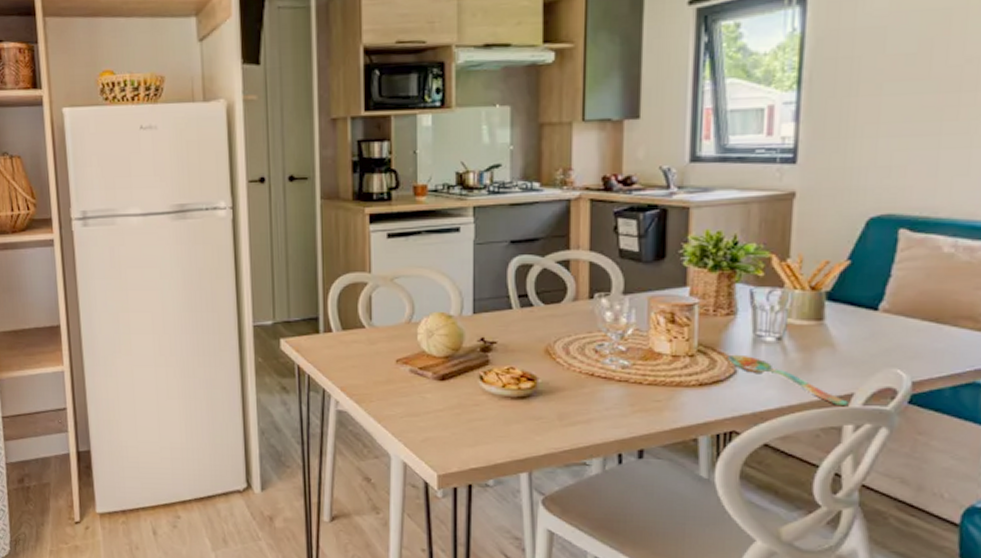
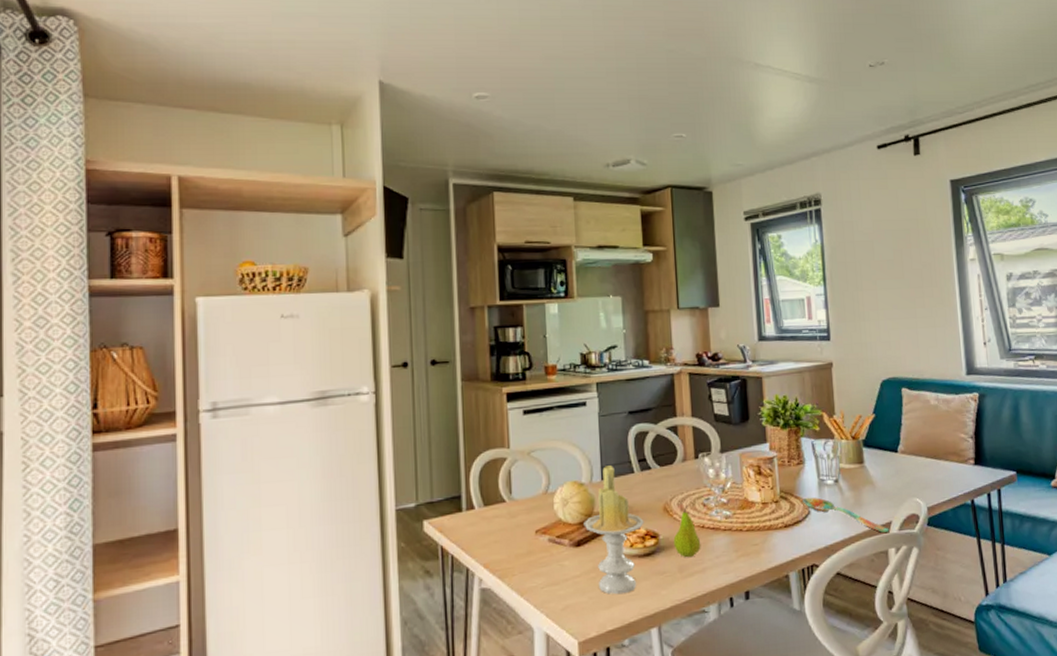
candle: none [450,299,521,435] -> present [583,465,644,595]
fruit: none [554,348,588,406] -> present [673,504,701,558]

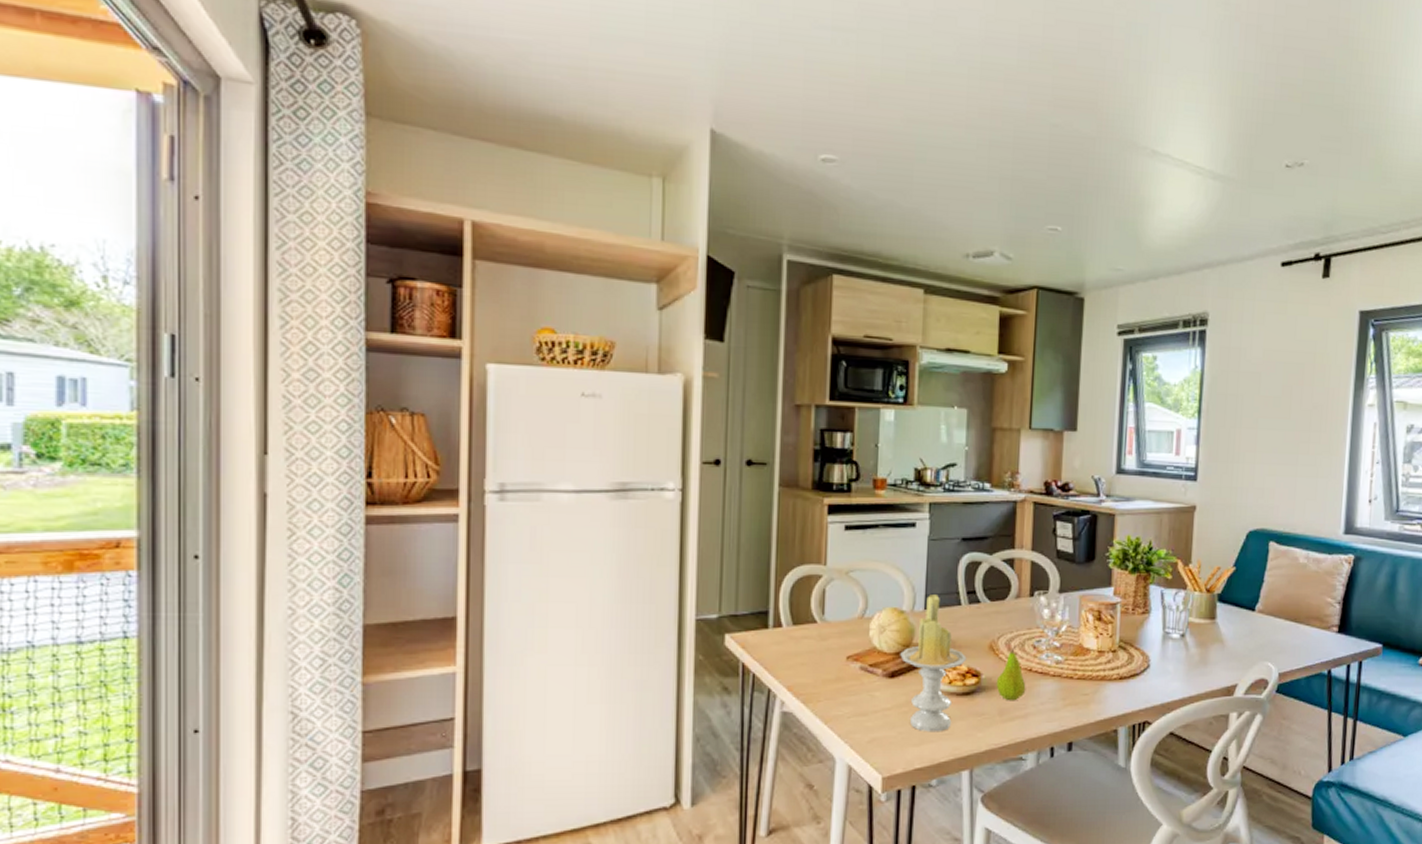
spoon: present [802,497,890,534] -> none [1142,650,1234,696]

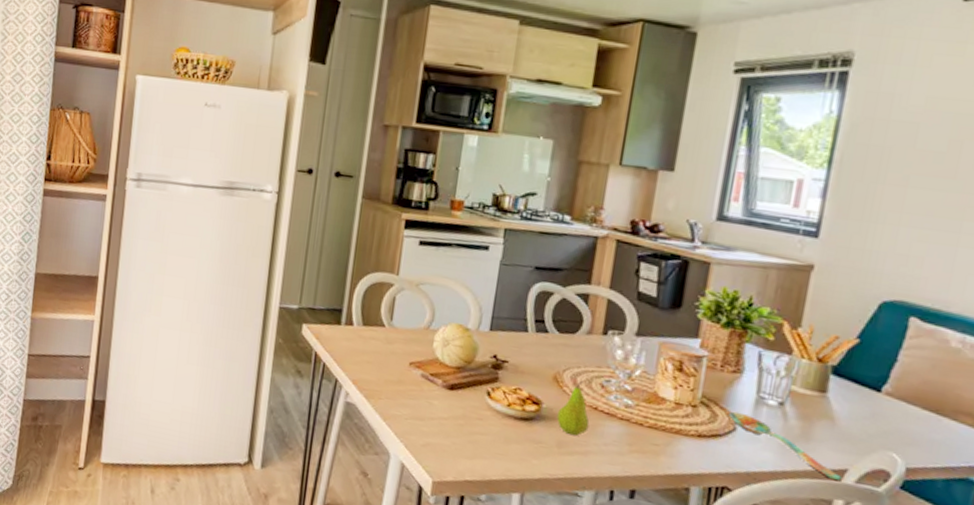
candle: present [900,595,967,732] -> none [461,317,529,451]
spoon: none [1142,650,1234,696] -> present [728,411,842,481]

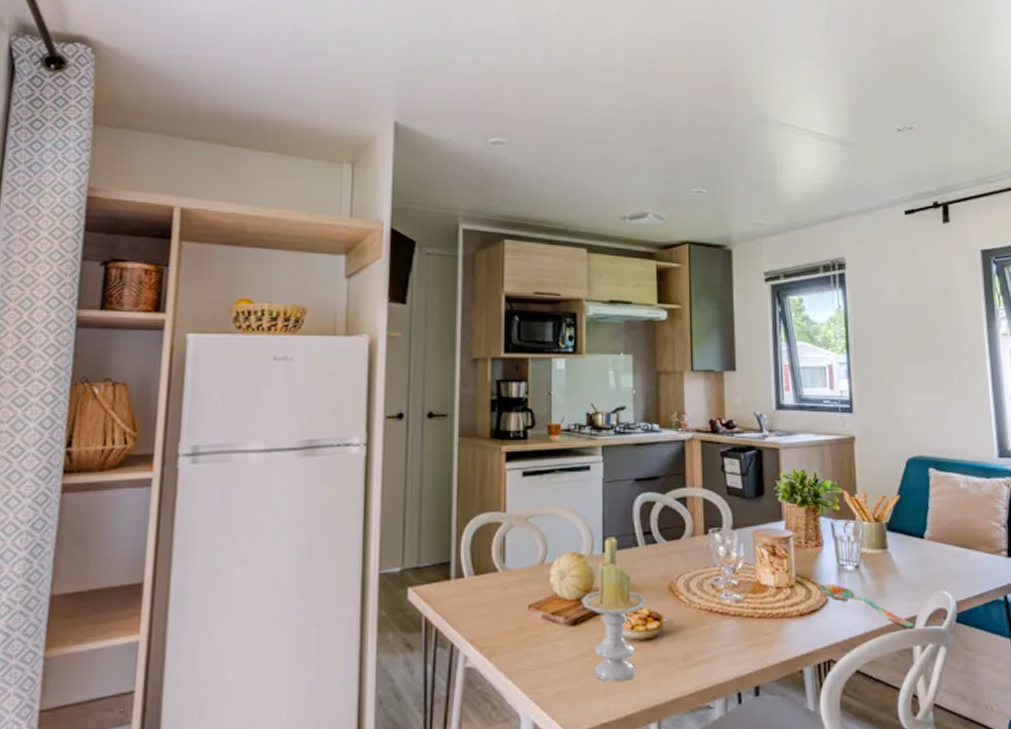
candle: none [461,317,529,451] -> present [581,537,647,683]
fruit: present [557,380,590,436] -> none [678,584,708,645]

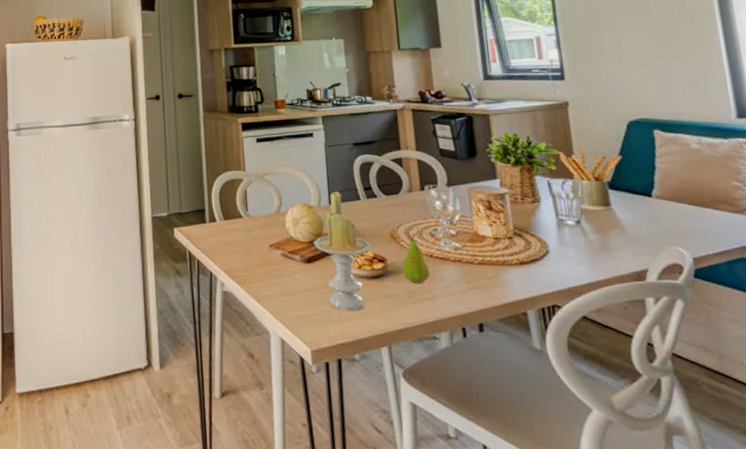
fruit: none [678,584,708,645] -> present [401,233,430,284]
spoon: present [819,583,915,629] -> none [538,236,646,281]

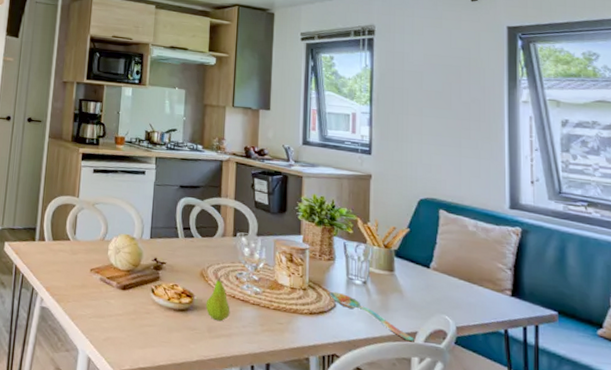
candle: present [313,192,372,312] -> none [130,227,182,340]
spoon: none [538,236,646,281] -> present [329,291,414,342]

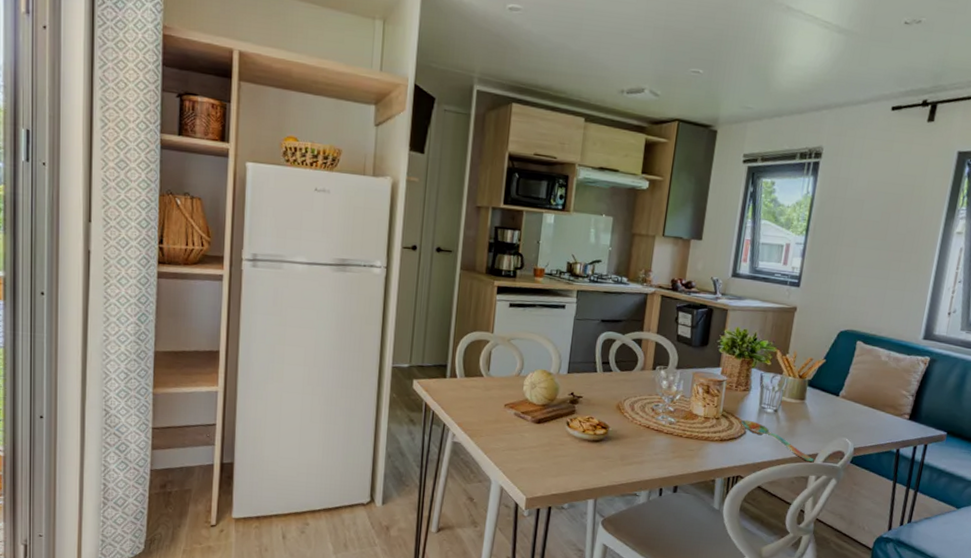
fruit: present [205,274,230,322] -> none [620,406,644,450]

